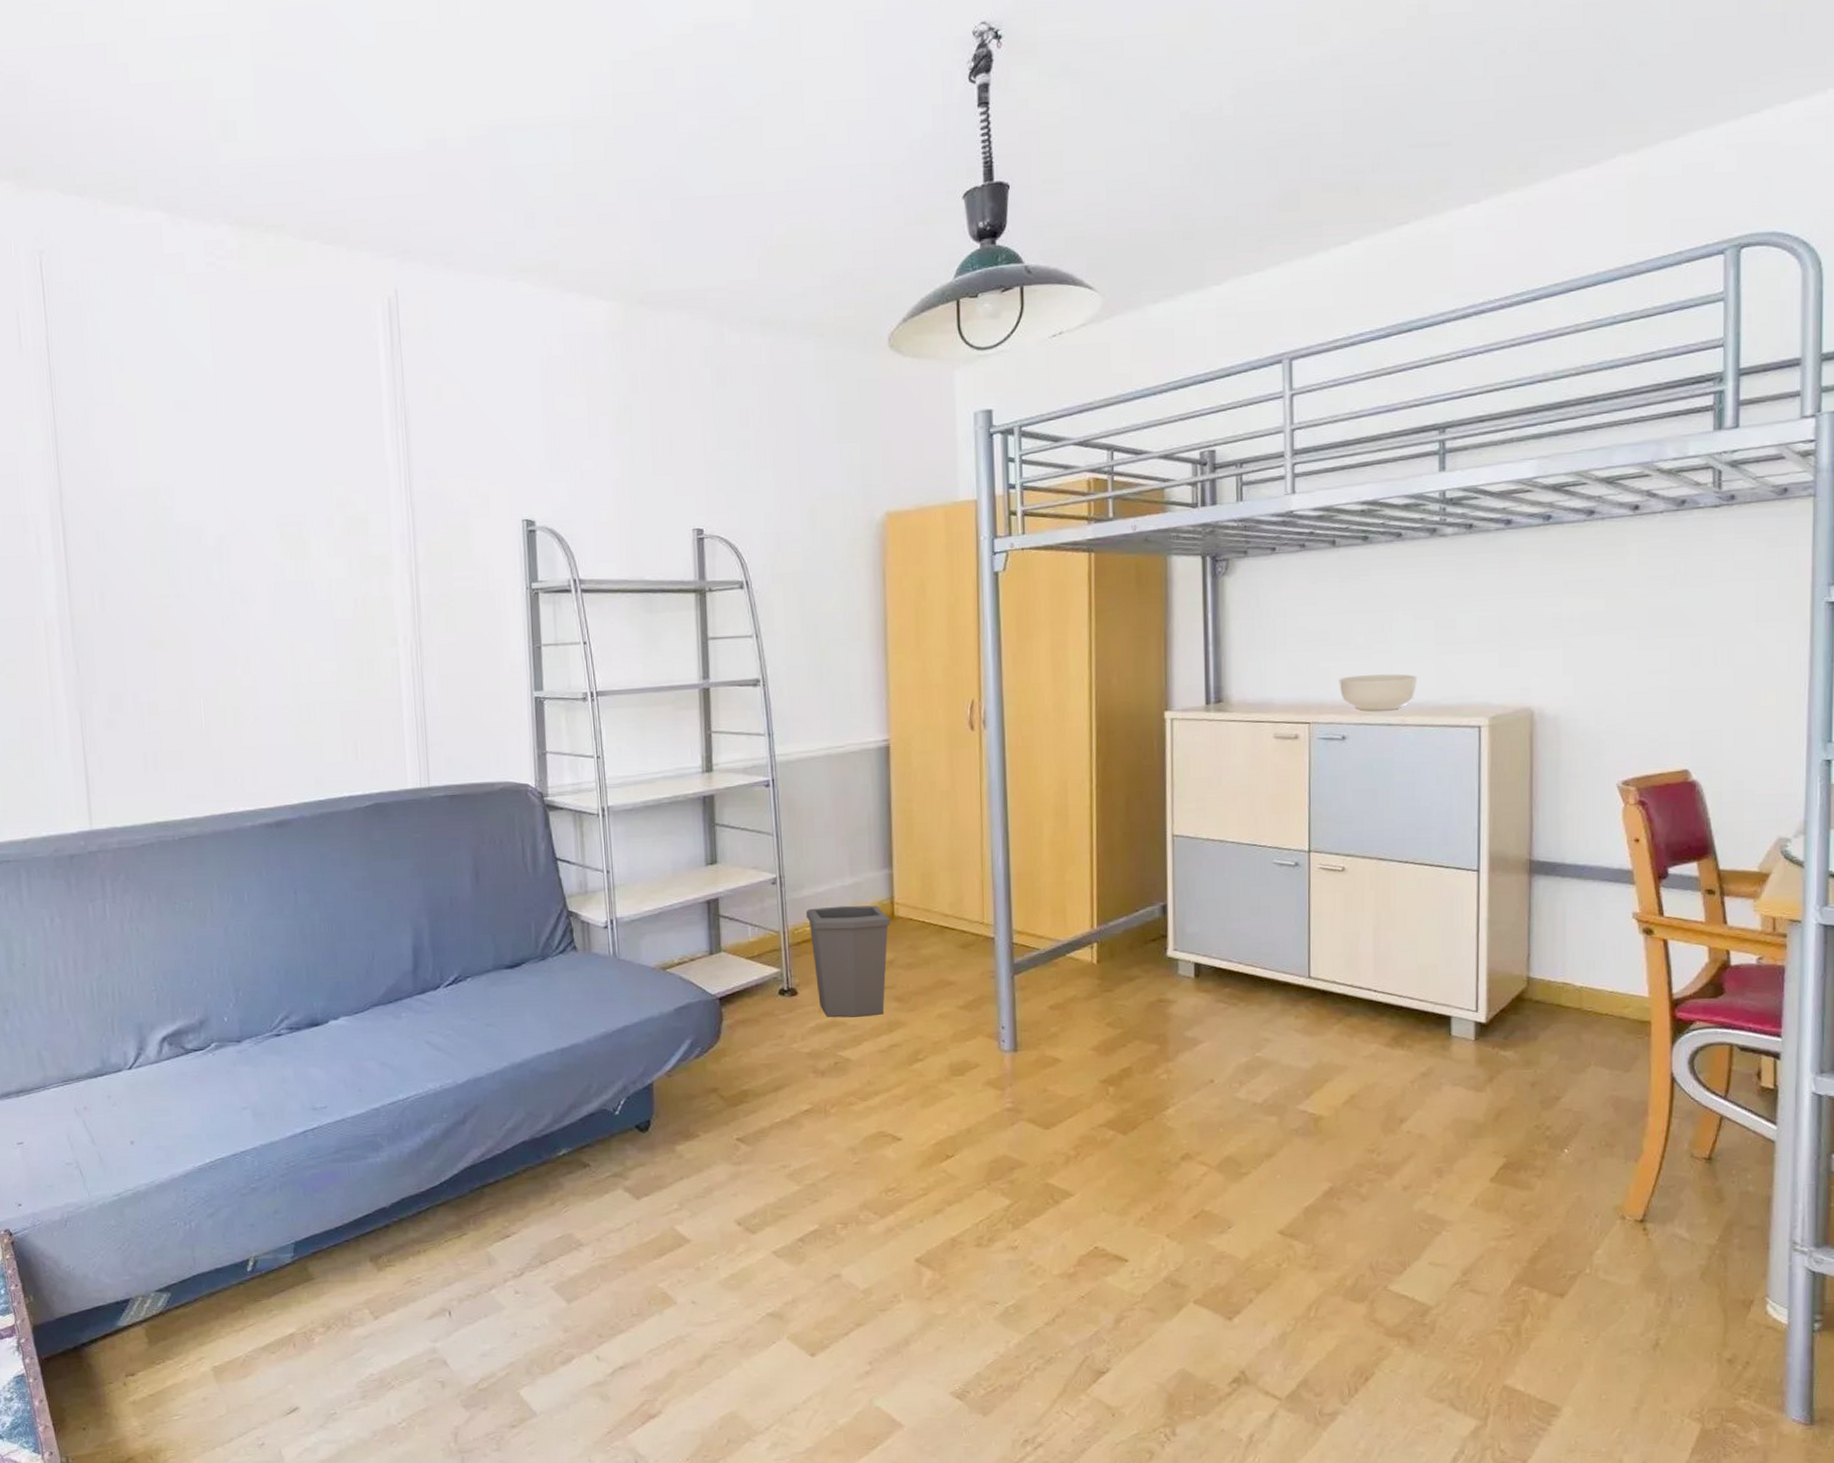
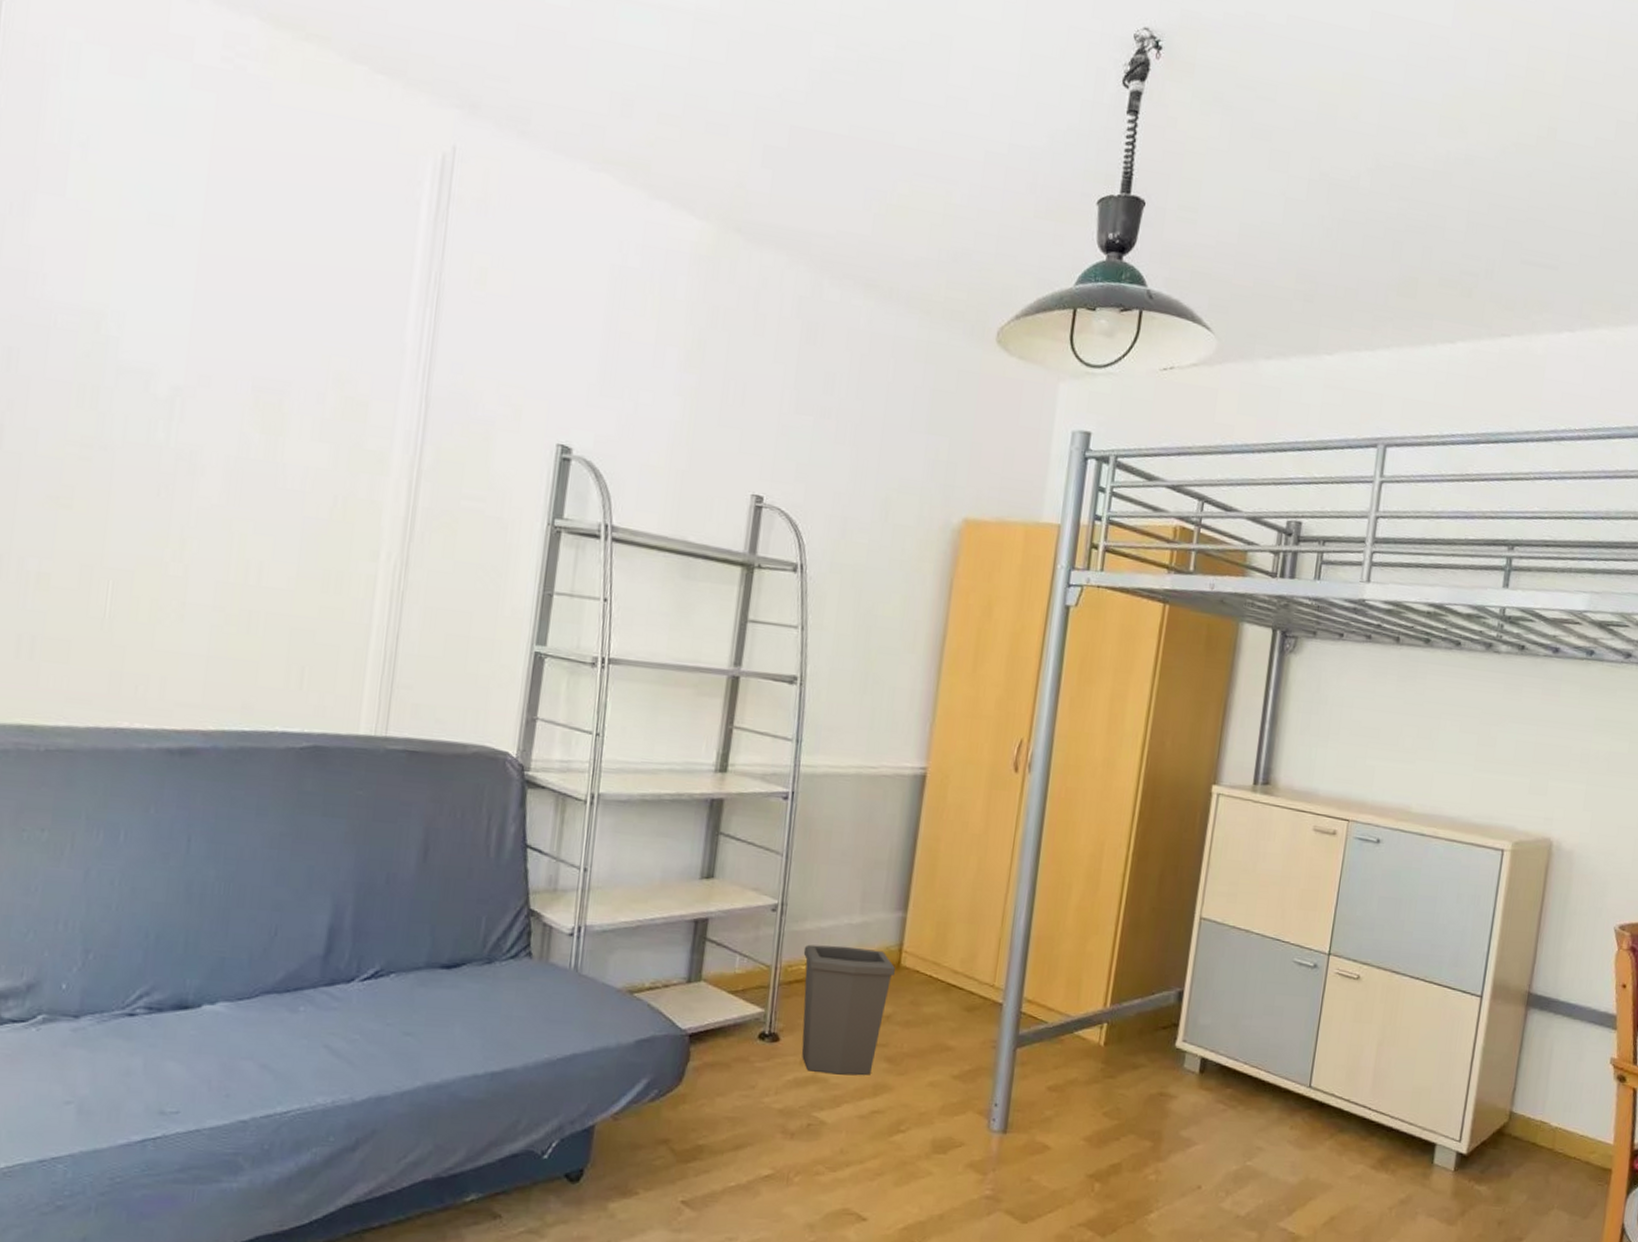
bowl: present [1339,674,1418,713] -> none [1381,778,1455,822]

